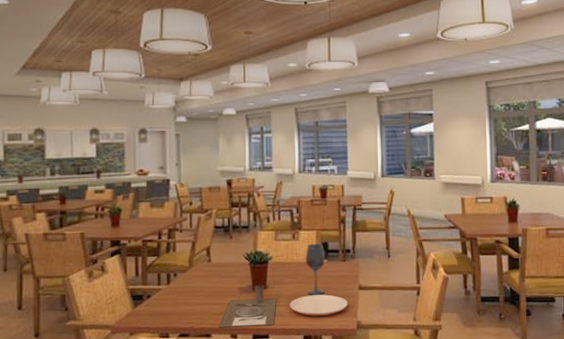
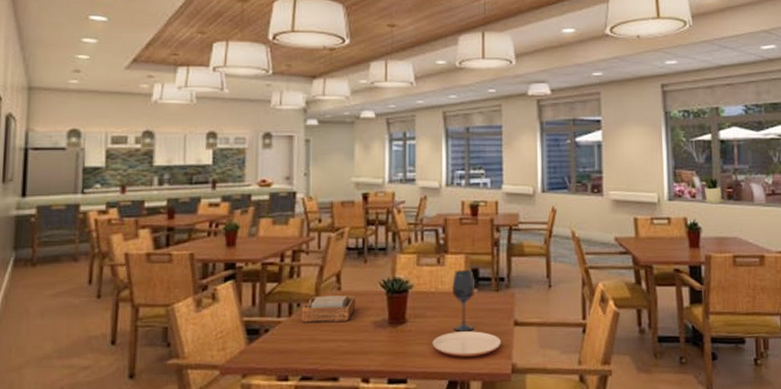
napkin holder: none [177,266,224,289] -> present [301,295,356,323]
place setting: present [218,284,277,328] -> none [347,318,418,370]
planter: none [522,160,539,185] -> present [704,175,724,205]

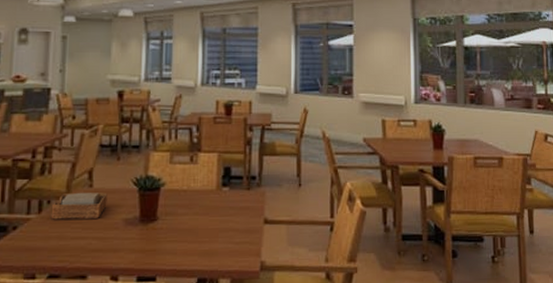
plate: present [432,331,501,357] -> none [182,229,250,255]
wineglass: present [452,269,474,332] -> none [204,168,226,229]
planter: present [704,175,724,205] -> none [448,80,467,108]

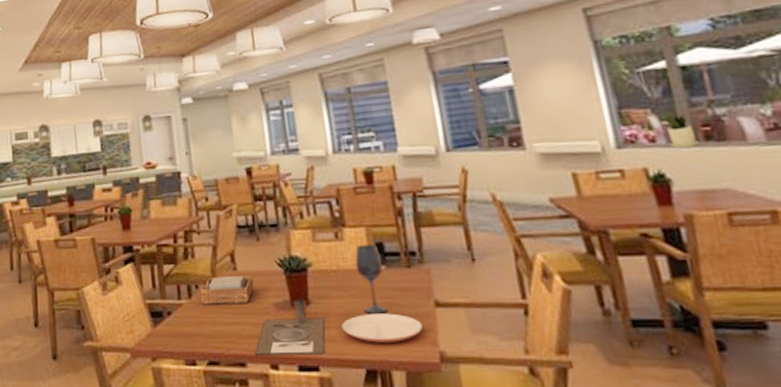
place setting: none [96,215,168,268] -> present [254,299,325,355]
plate: none [182,229,250,255] -> present [341,313,423,343]
wineglass: none [204,168,226,229] -> present [355,244,387,314]
planter: none [448,80,467,108] -> present [665,112,701,149]

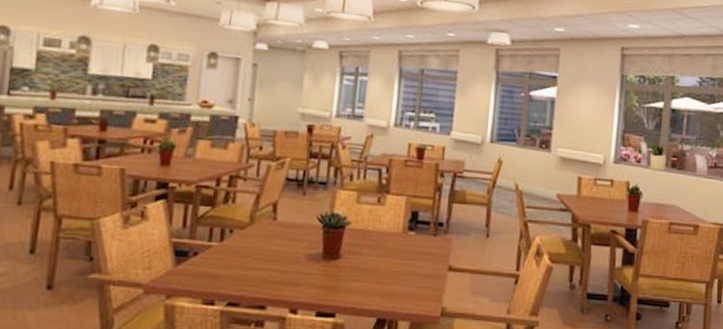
napkin holder: present [200,275,254,305] -> none [232,224,291,251]
place setting: present [254,299,325,355] -> none [276,252,351,302]
plate: present [341,313,423,343] -> none [364,271,433,297]
wineglass: present [355,244,387,314] -> none [388,211,413,272]

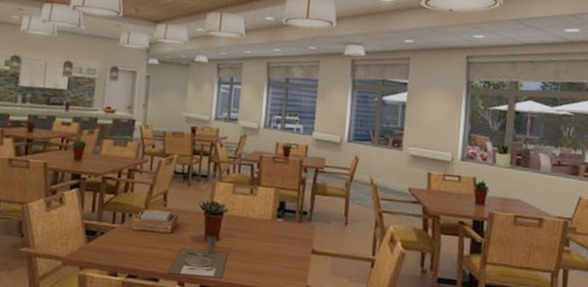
napkin holder: none [232,224,291,251] -> present [131,209,179,233]
place setting: none [276,252,351,302] -> present [167,235,228,278]

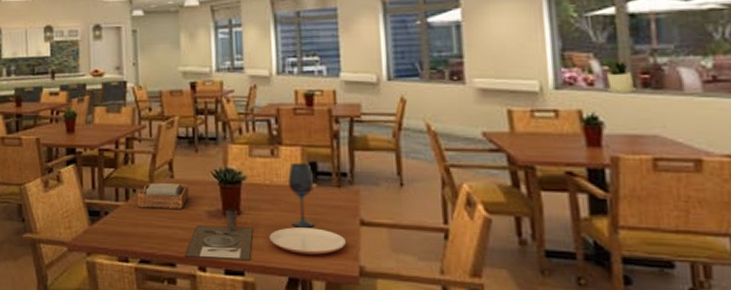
plate: none [240,252,299,276] -> present [269,227,346,255]
wineglass: none [260,201,281,254] -> present [288,162,314,228]

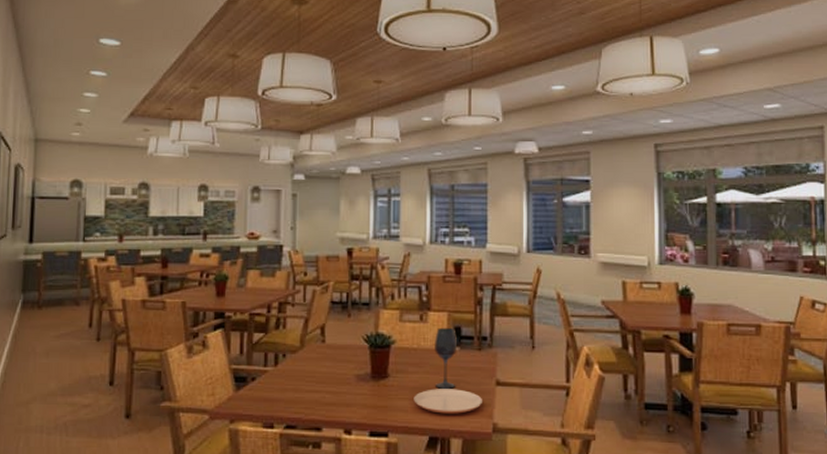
napkin holder: present [137,182,189,209] -> none [286,347,339,373]
place setting: present [184,209,254,260] -> none [330,372,399,421]
planter: present [606,58,637,94] -> none [697,239,719,270]

